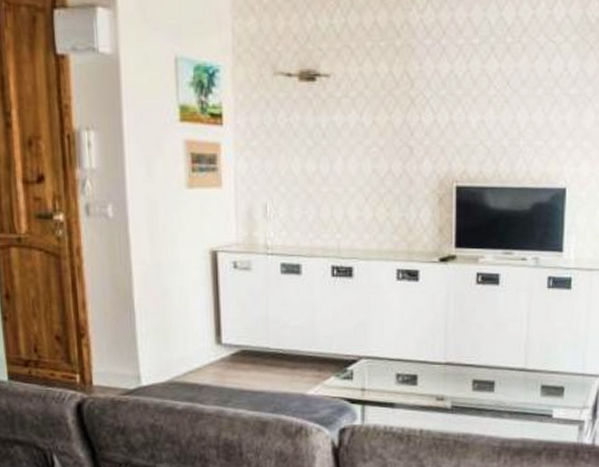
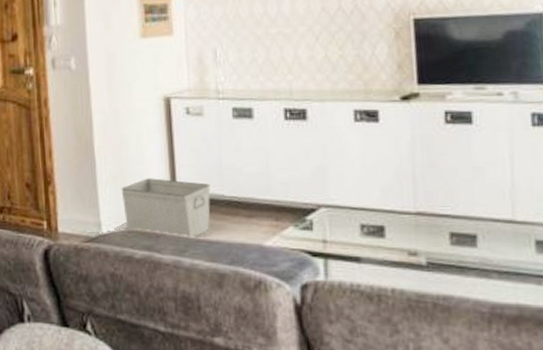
storage bin: none [163,331,256,390] -> present [121,178,211,239]

